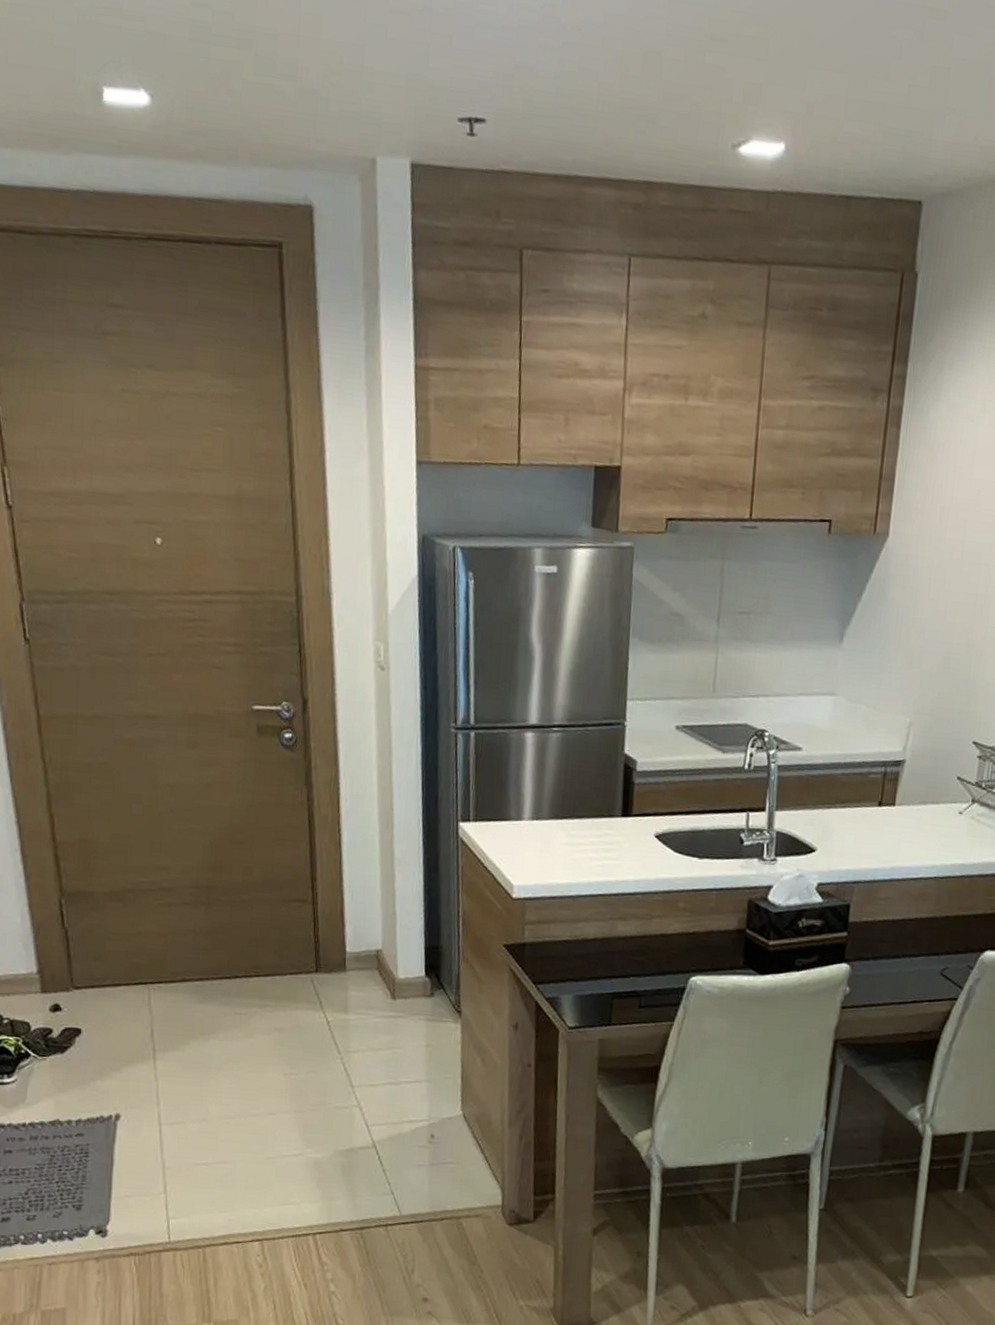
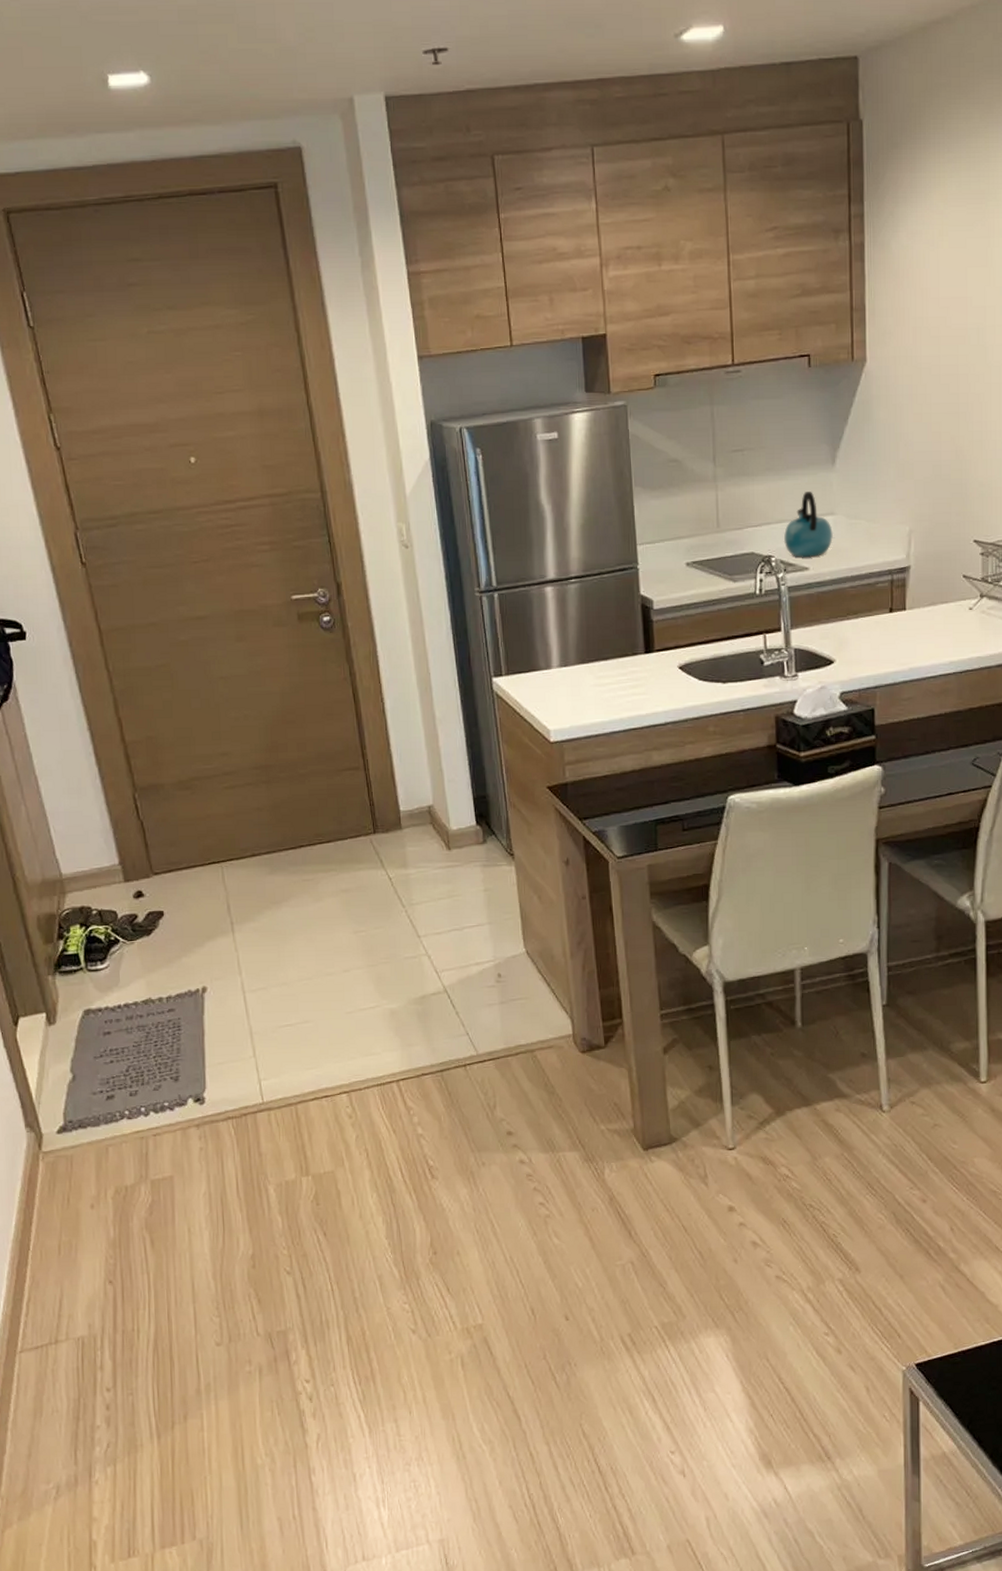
kettle: none [779,667,832,738] -> present [783,492,833,558]

